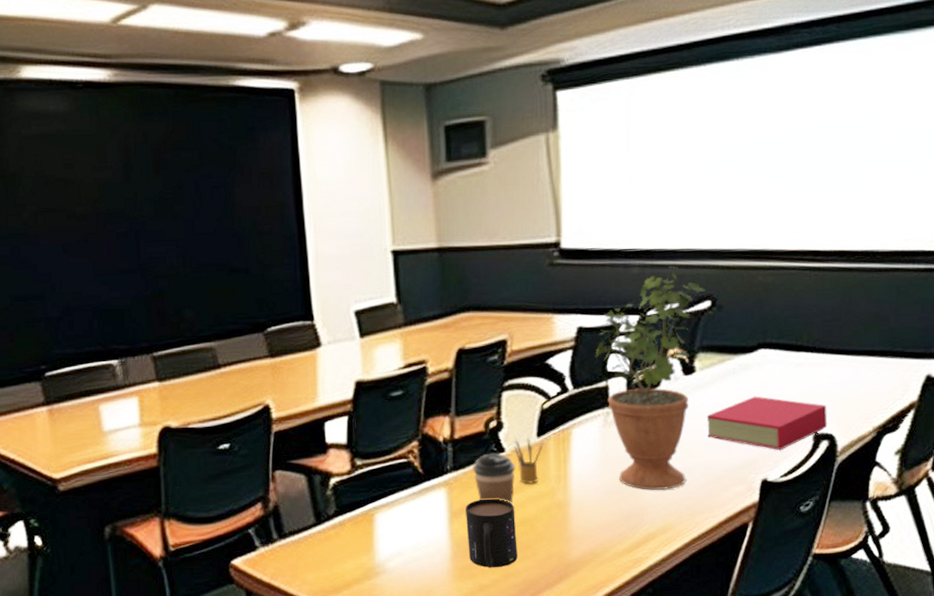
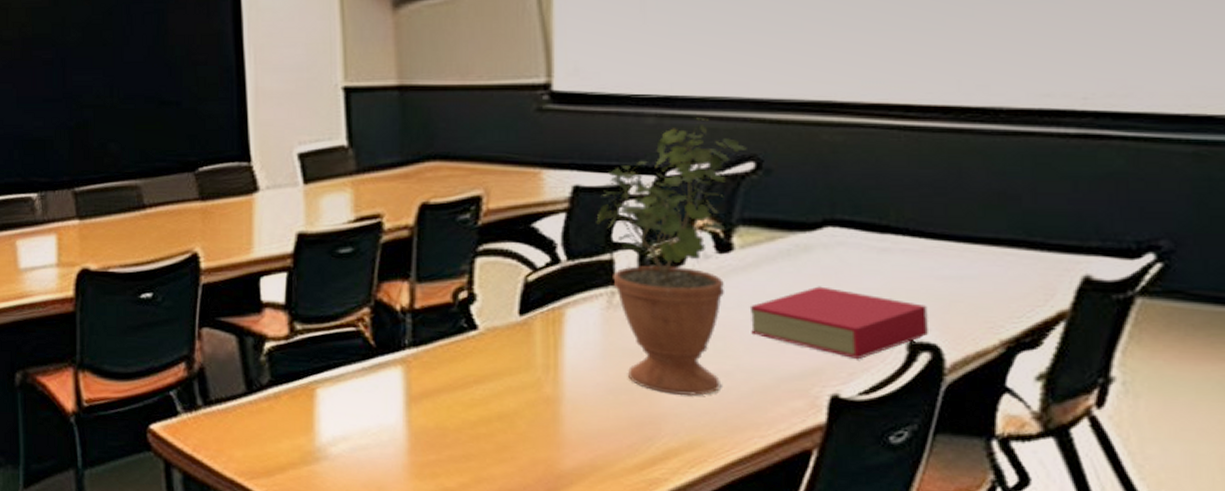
mug: present [466,498,518,568] -> none [427,383,492,470]
coffee cup: present [473,453,516,504] -> none [437,329,491,394]
pencil box: present [514,437,543,484] -> none [489,314,527,371]

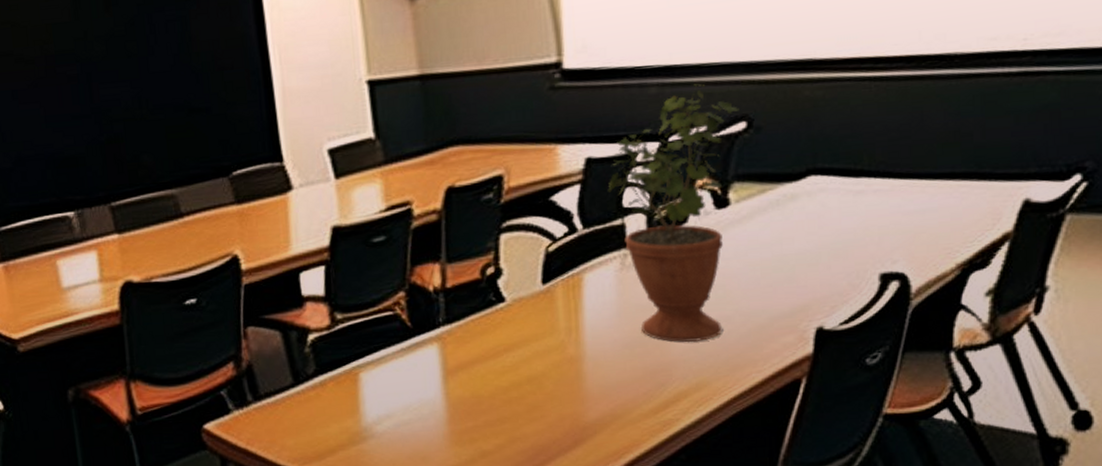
book: present [749,286,928,359] -> none [745,230,897,293]

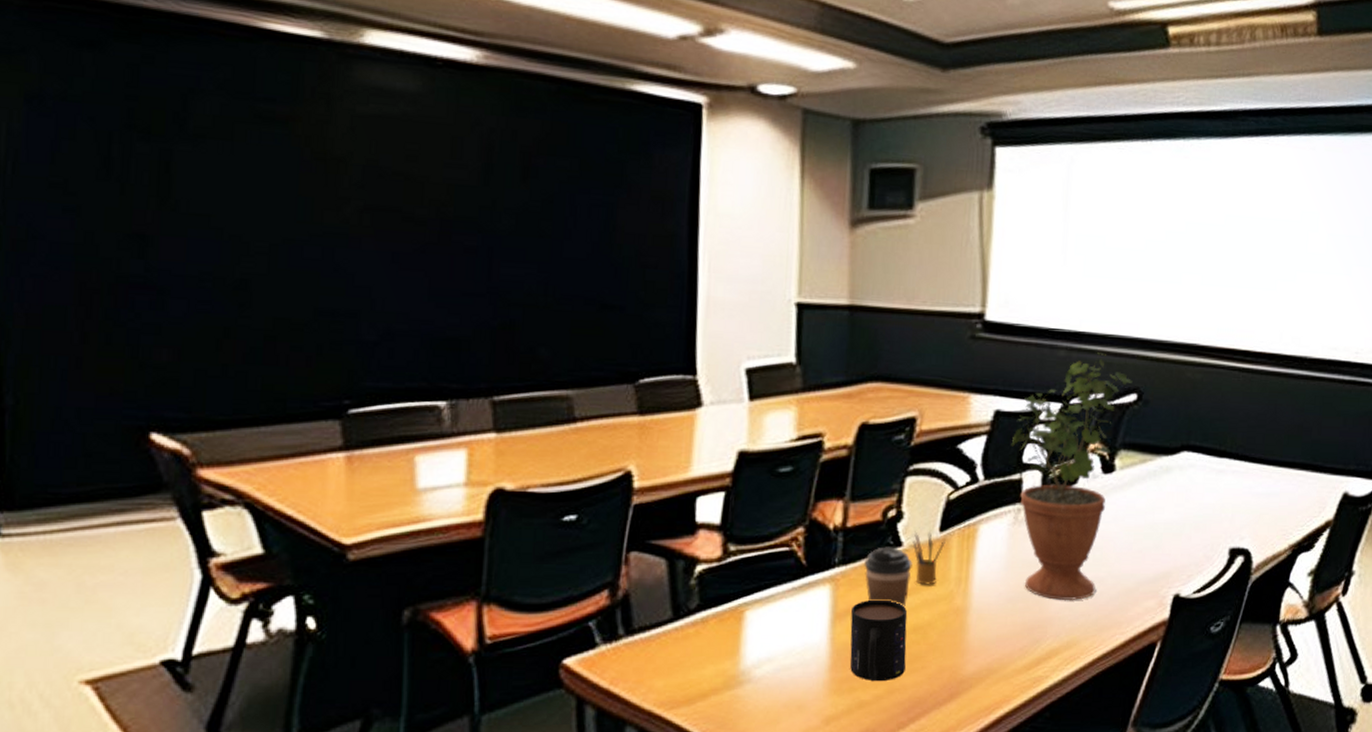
mug: none [462,354,524,432] -> present [849,599,907,682]
coffee cup: none [468,302,519,360] -> present [864,547,913,608]
pencil box: none [515,285,550,337] -> present [912,531,946,585]

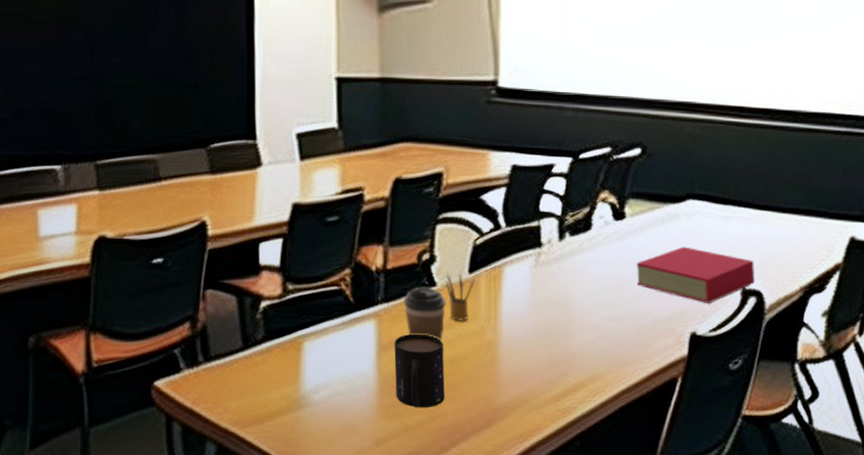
potted plant: present [1011,352,1133,601] -> none [528,112,636,338]
book: none [1122,502,1245,563] -> present [636,246,754,303]

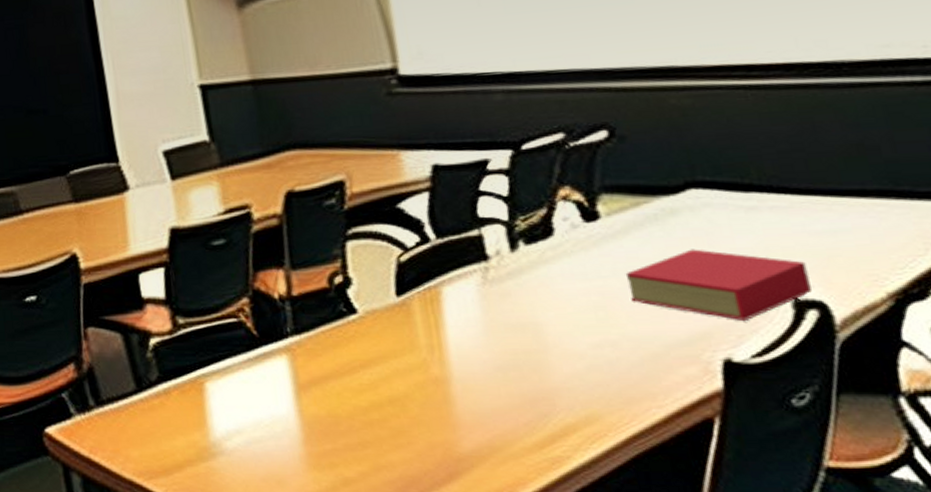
mug: present [394,333,445,408] -> none [314,369,389,458]
coffee cup: present [404,286,446,341] -> none [318,314,375,378]
pencil box: present [445,272,475,321] -> none [368,296,406,354]

